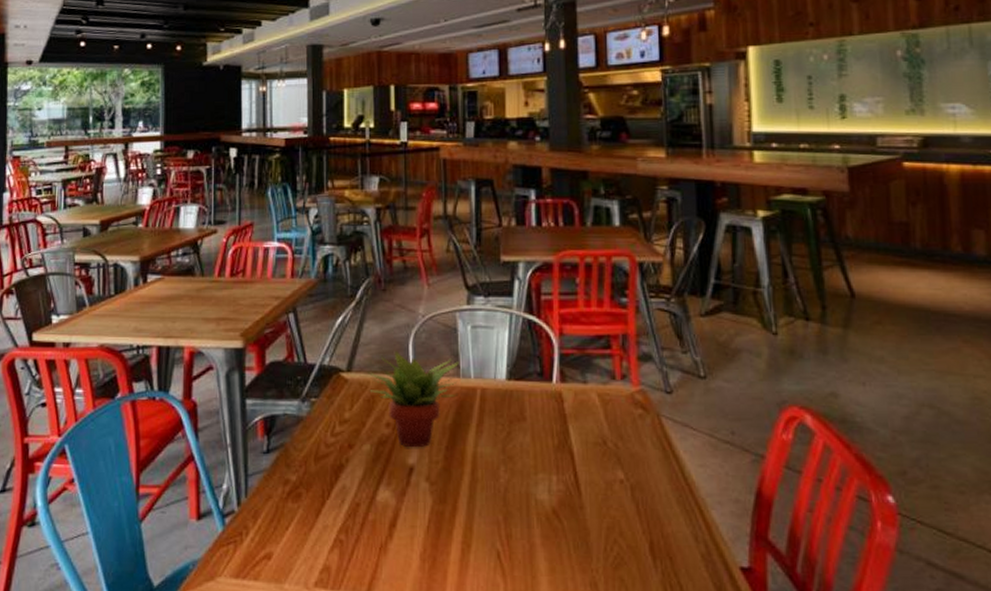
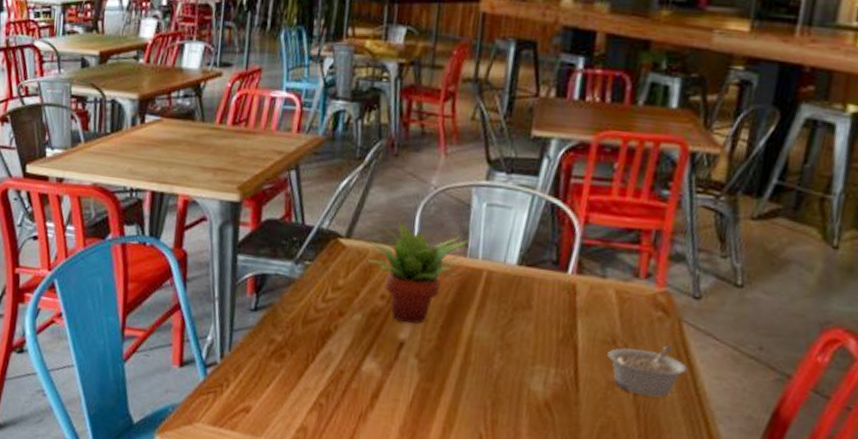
legume: none [601,441,674,492] -> present [607,346,688,397]

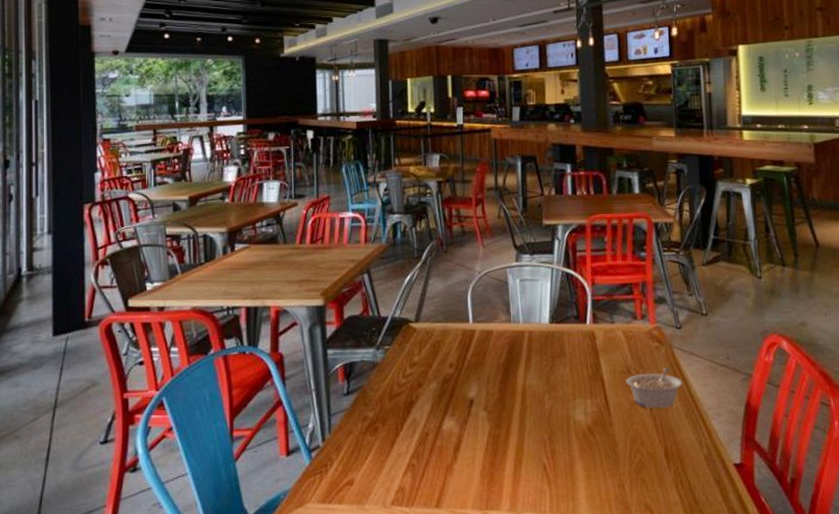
succulent plant: present [367,222,469,324] -> none [433,303,511,384]

